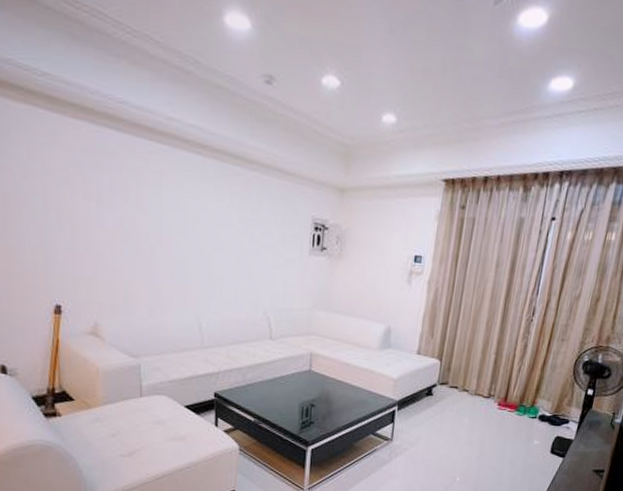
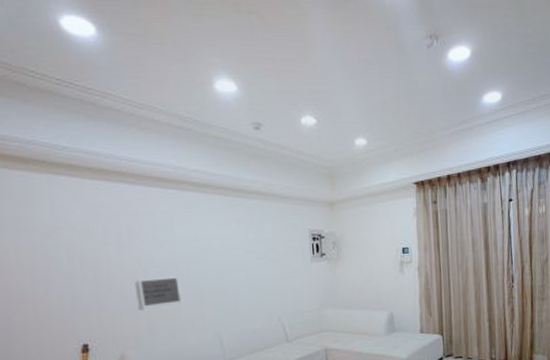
wall clock: none [113,244,164,281] -> present [134,276,183,312]

